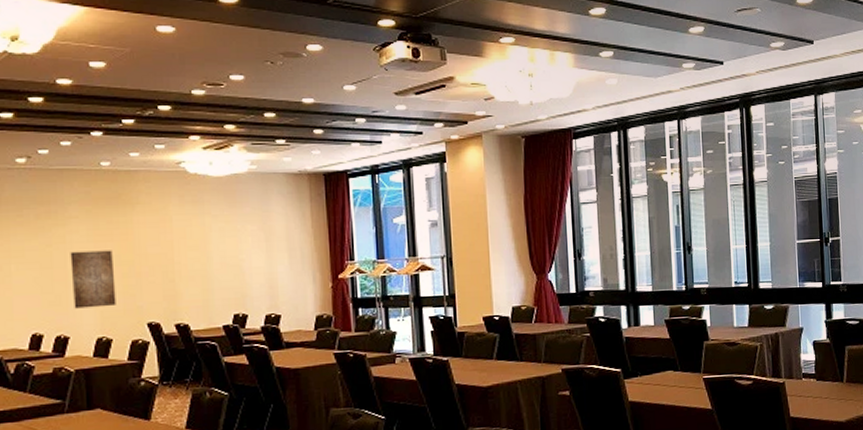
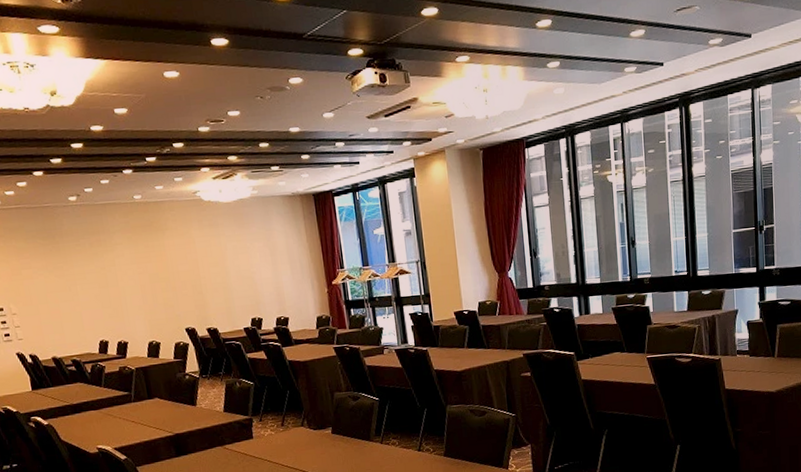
wall art: present [70,250,116,309] -> none [119,269,160,319]

